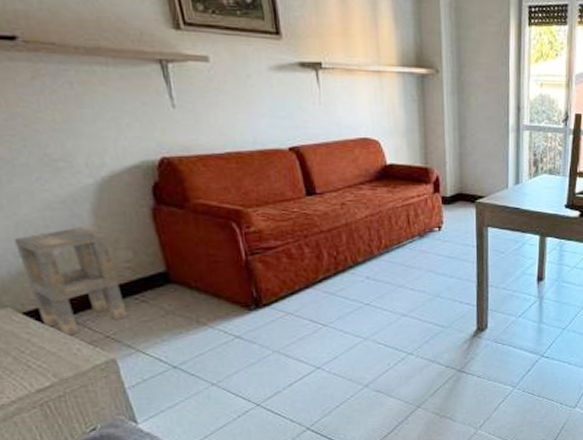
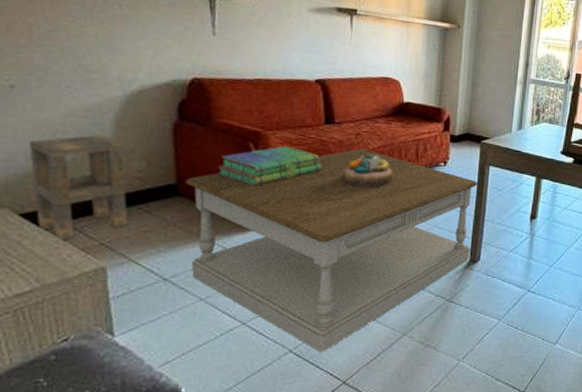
coffee table: none [175,219,478,428] -> present [185,148,478,352]
stack of books: none [204,223,311,268] -> present [217,146,322,187]
decorative bowl: none [332,223,387,262] -> present [342,153,394,189]

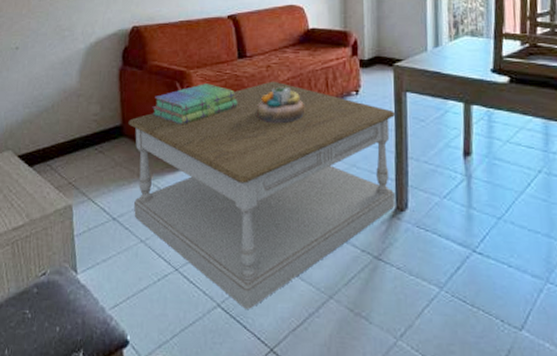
side table: present [29,135,128,241] -> none [25,84,88,180]

